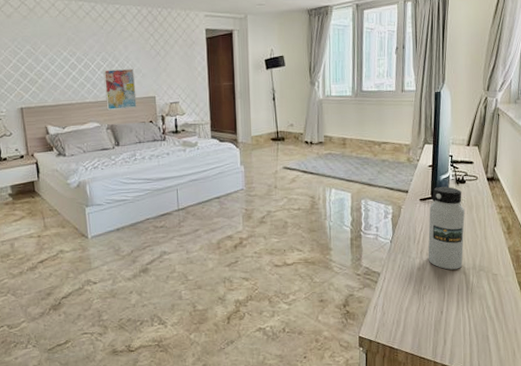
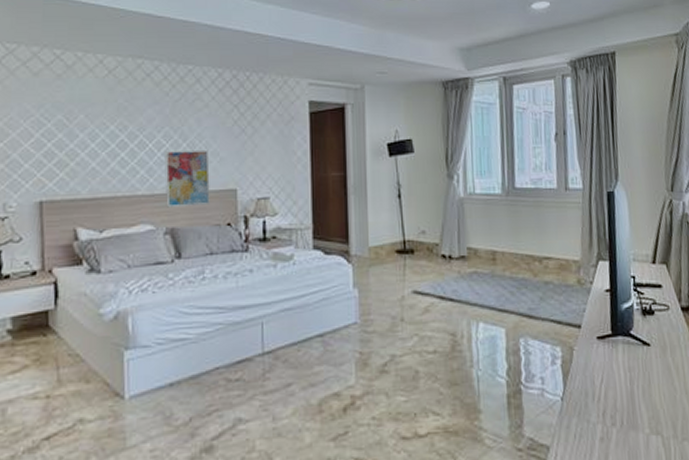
water bottle: present [428,186,465,270] -> none [610,319,660,440]

